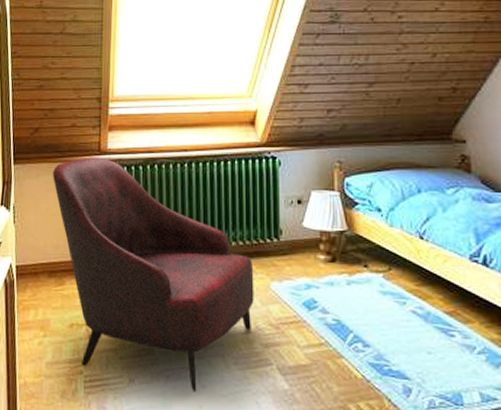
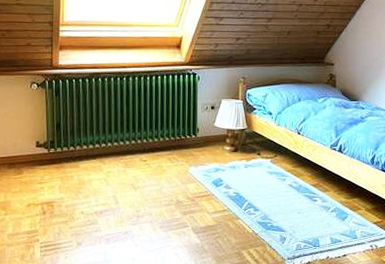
armchair: present [52,157,254,392] -> none [10,71,177,249]

